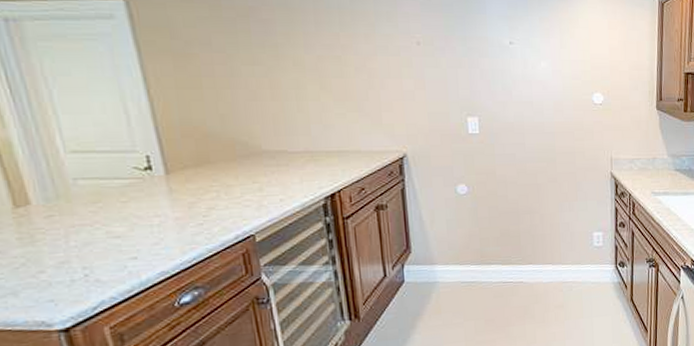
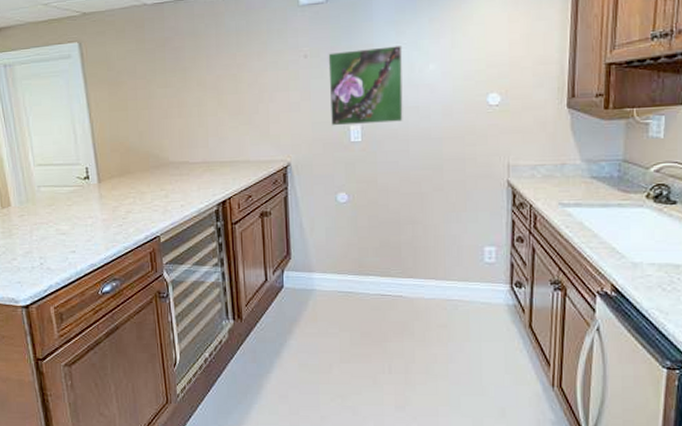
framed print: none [442,41,519,117] -> present [328,46,403,126]

